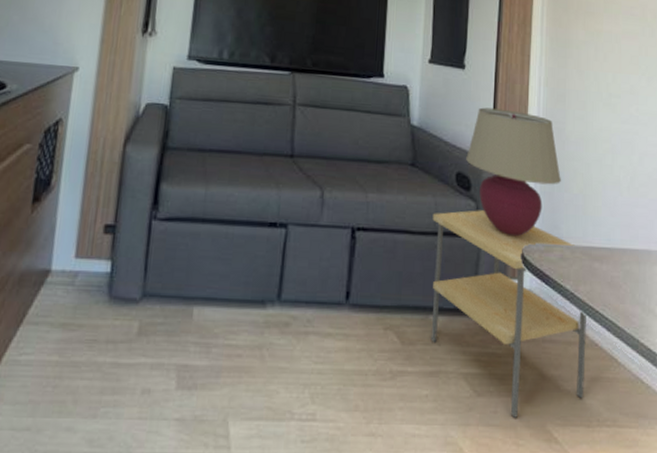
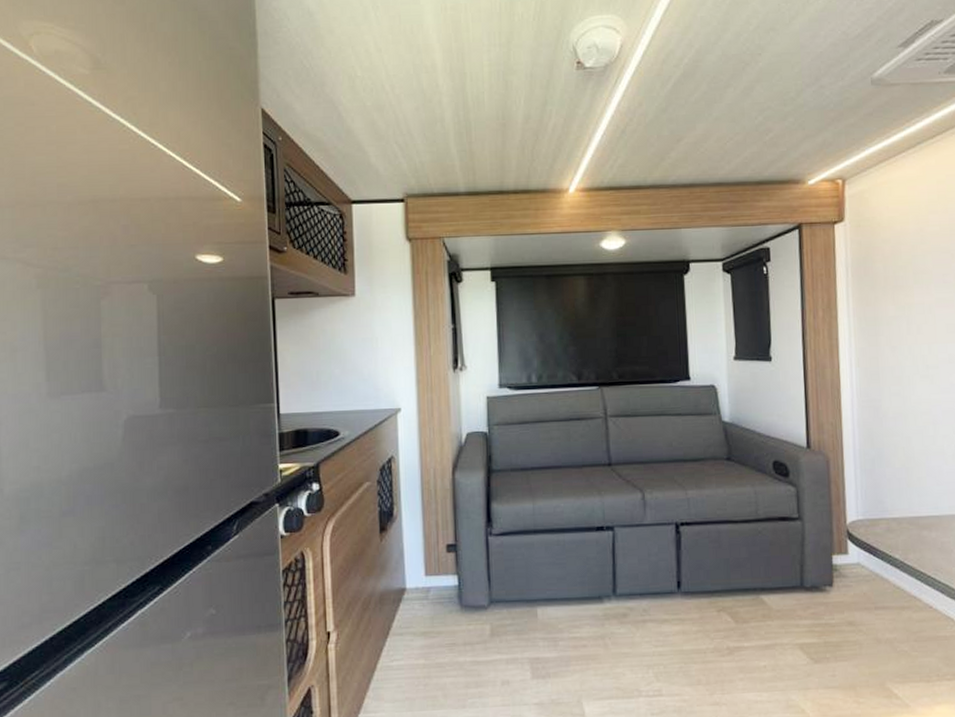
side table: present [430,210,586,418] -> none [753,494,922,679]
table lamp: present [466,107,562,237] -> none [781,395,882,515]

